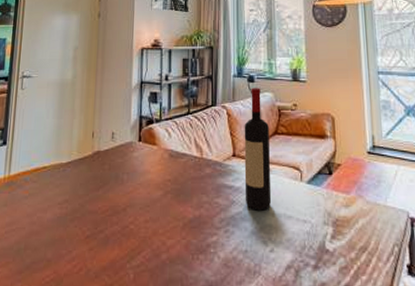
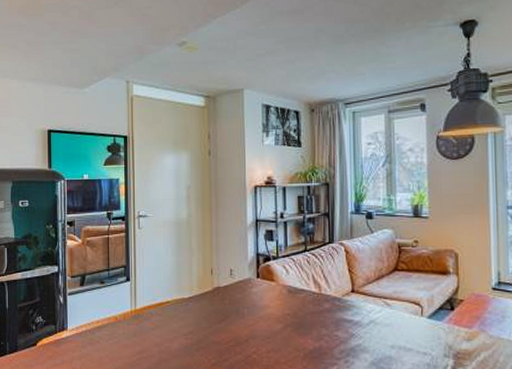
wine bottle: present [244,88,272,210] -> none [362,224,392,343]

